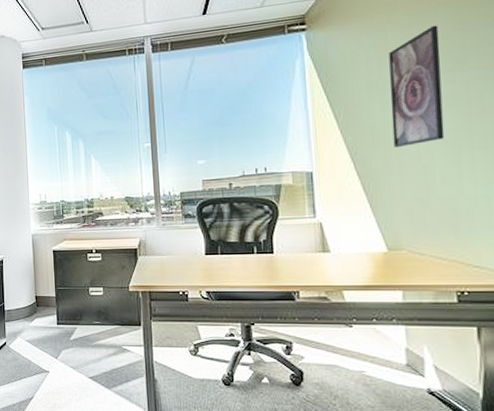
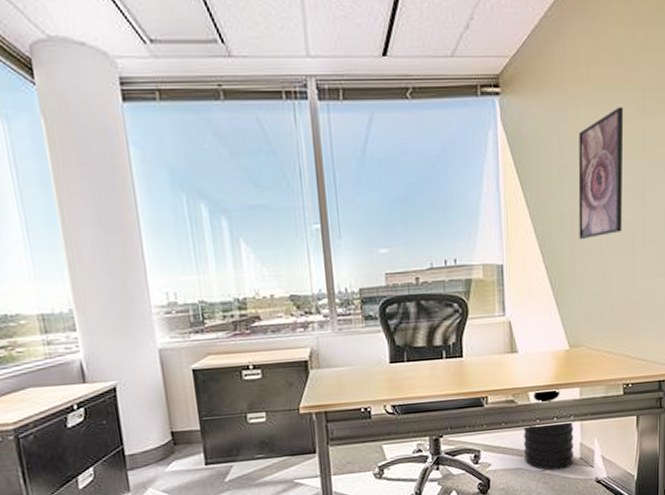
trash can: none [339,289,399,373] -> present [523,388,574,470]

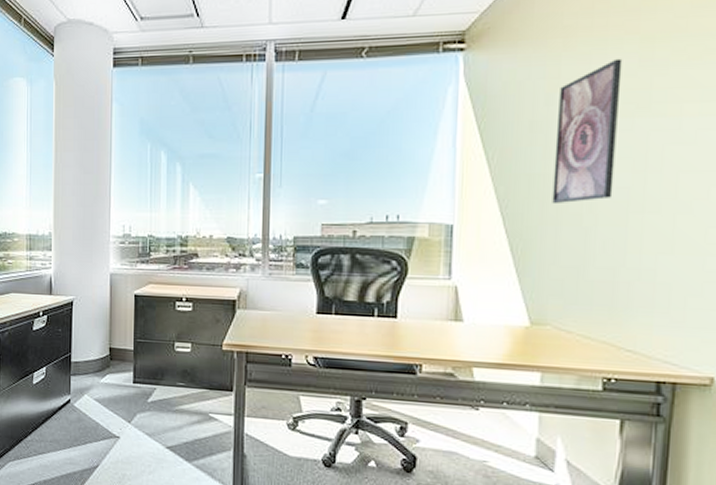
trash can: present [523,388,574,470] -> none [460,367,530,465]

